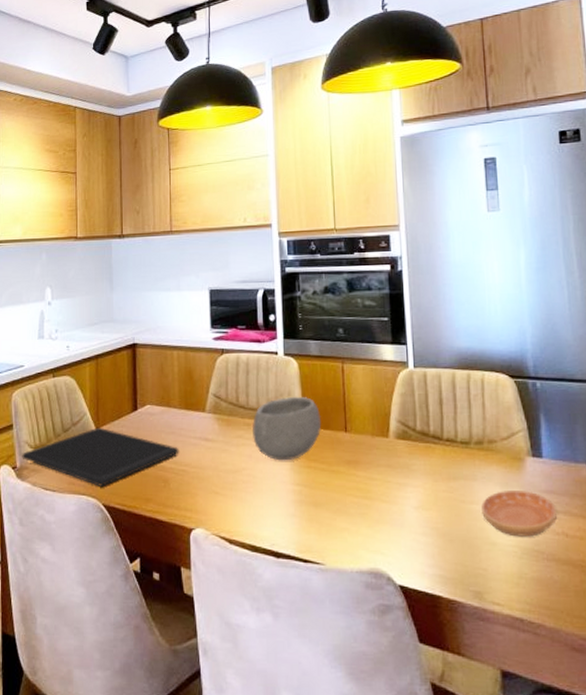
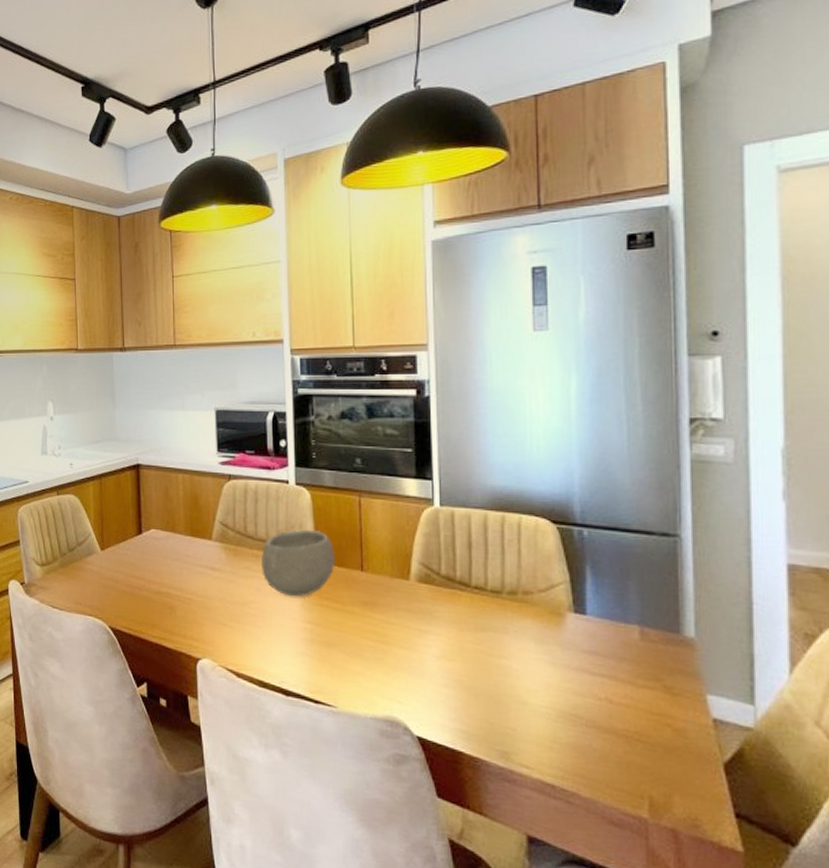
cutting board: present [22,427,179,486] -> none [29,548,185,609]
saucer: present [481,491,558,537] -> none [512,647,601,700]

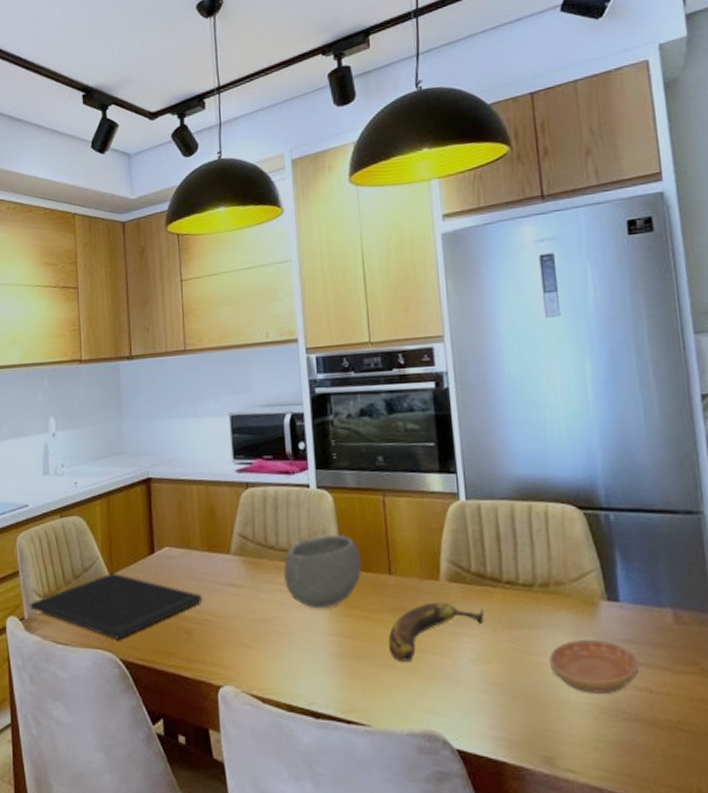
cutting board: none [29,548,185,609] -> present [30,572,203,639]
banana: none [357,600,451,652] -> present [388,602,484,661]
saucer: none [512,647,601,700] -> present [549,640,639,694]

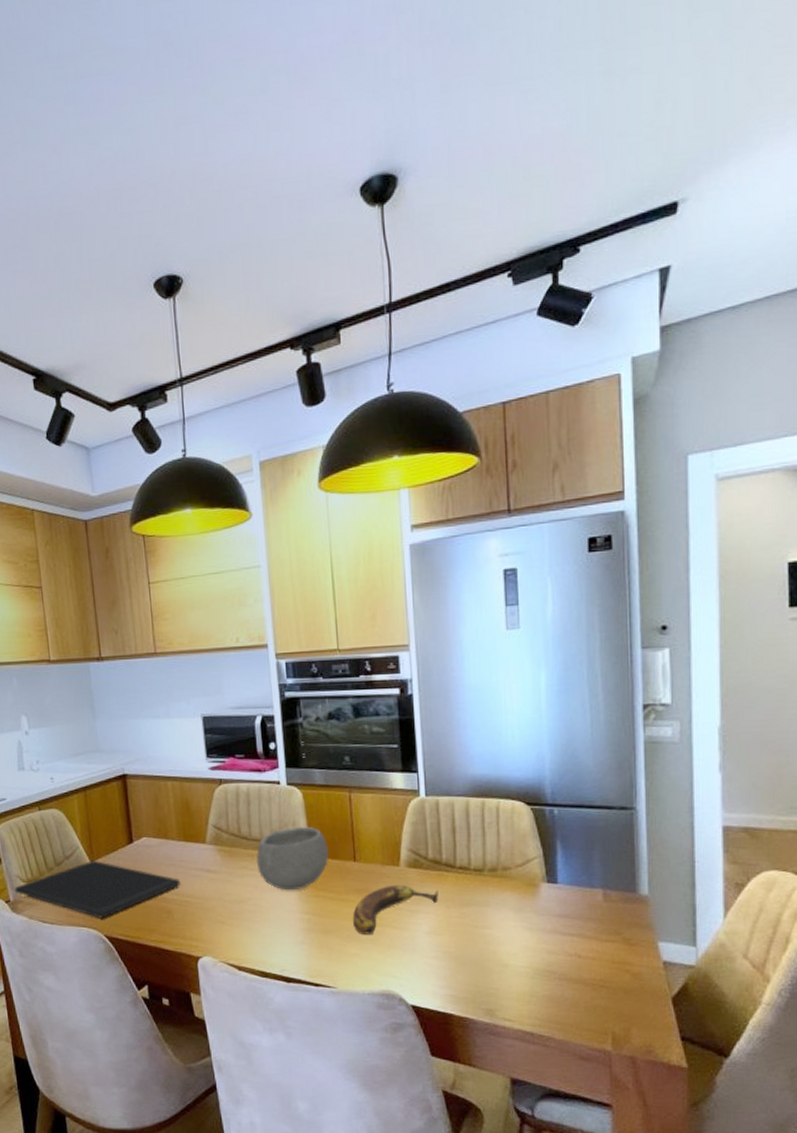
saucer: present [549,640,639,694] -> none [494,915,571,959]

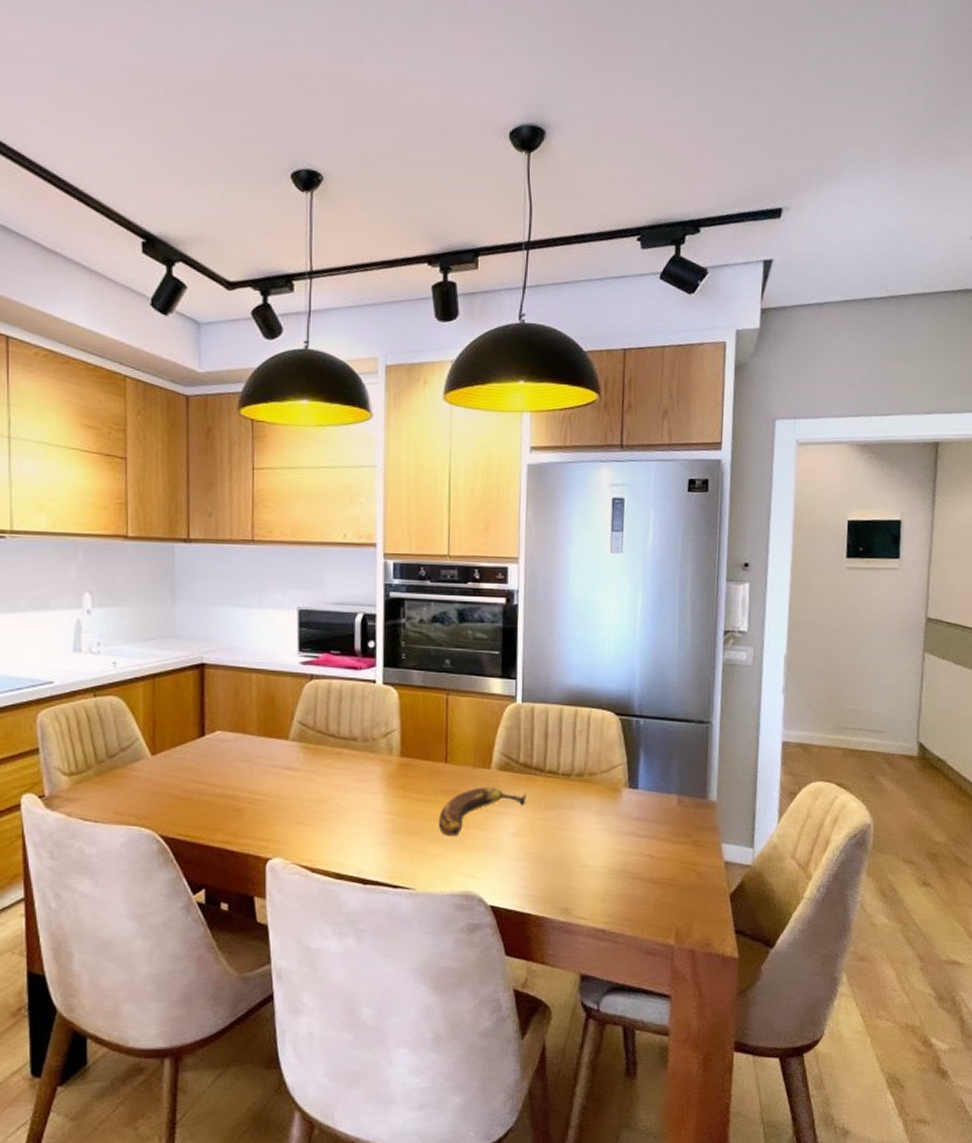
cutting board: present [14,860,181,918] -> none [52,753,256,816]
bowl: present [256,826,329,891] -> none [343,726,421,791]

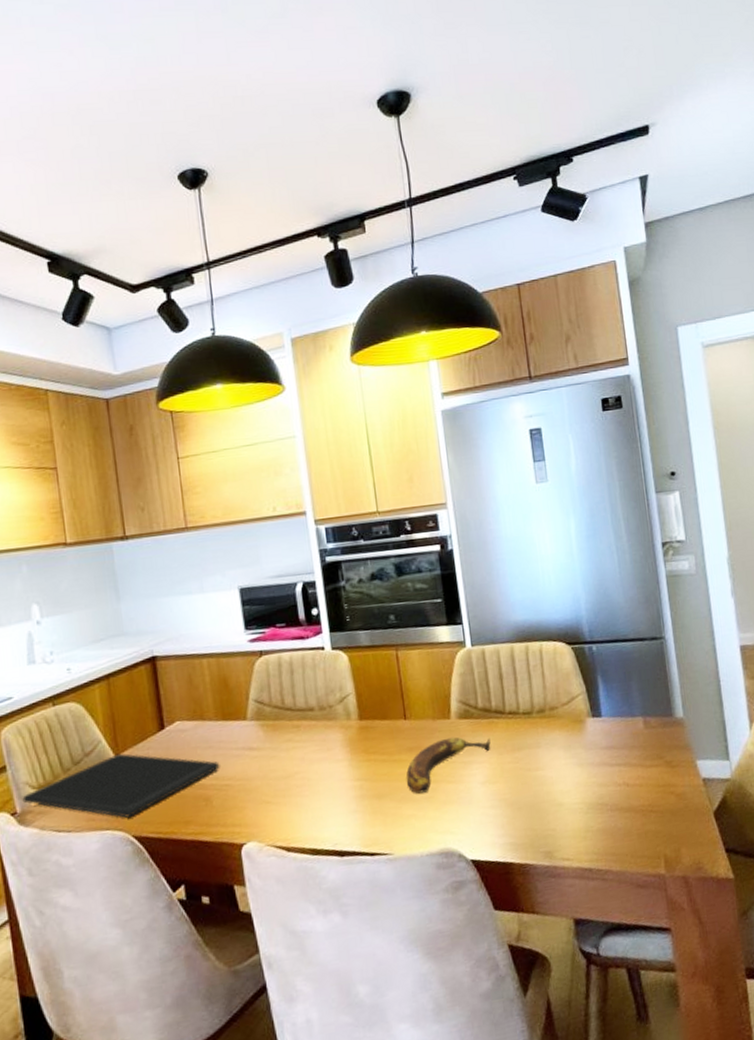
cutting board: none [52,753,256,816] -> present [22,753,220,818]

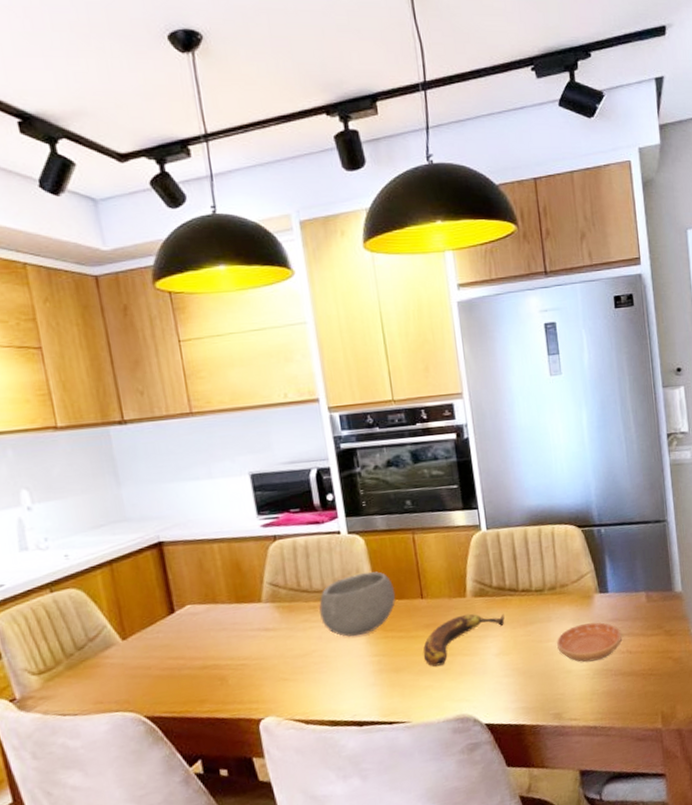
cutting board: present [22,753,220,818] -> none [21,637,235,699]
bowl: none [302,690,379,759] -> present [319,571,396,637]
saucer: none [547,750,618,794] -> present [557,622,622,662]

